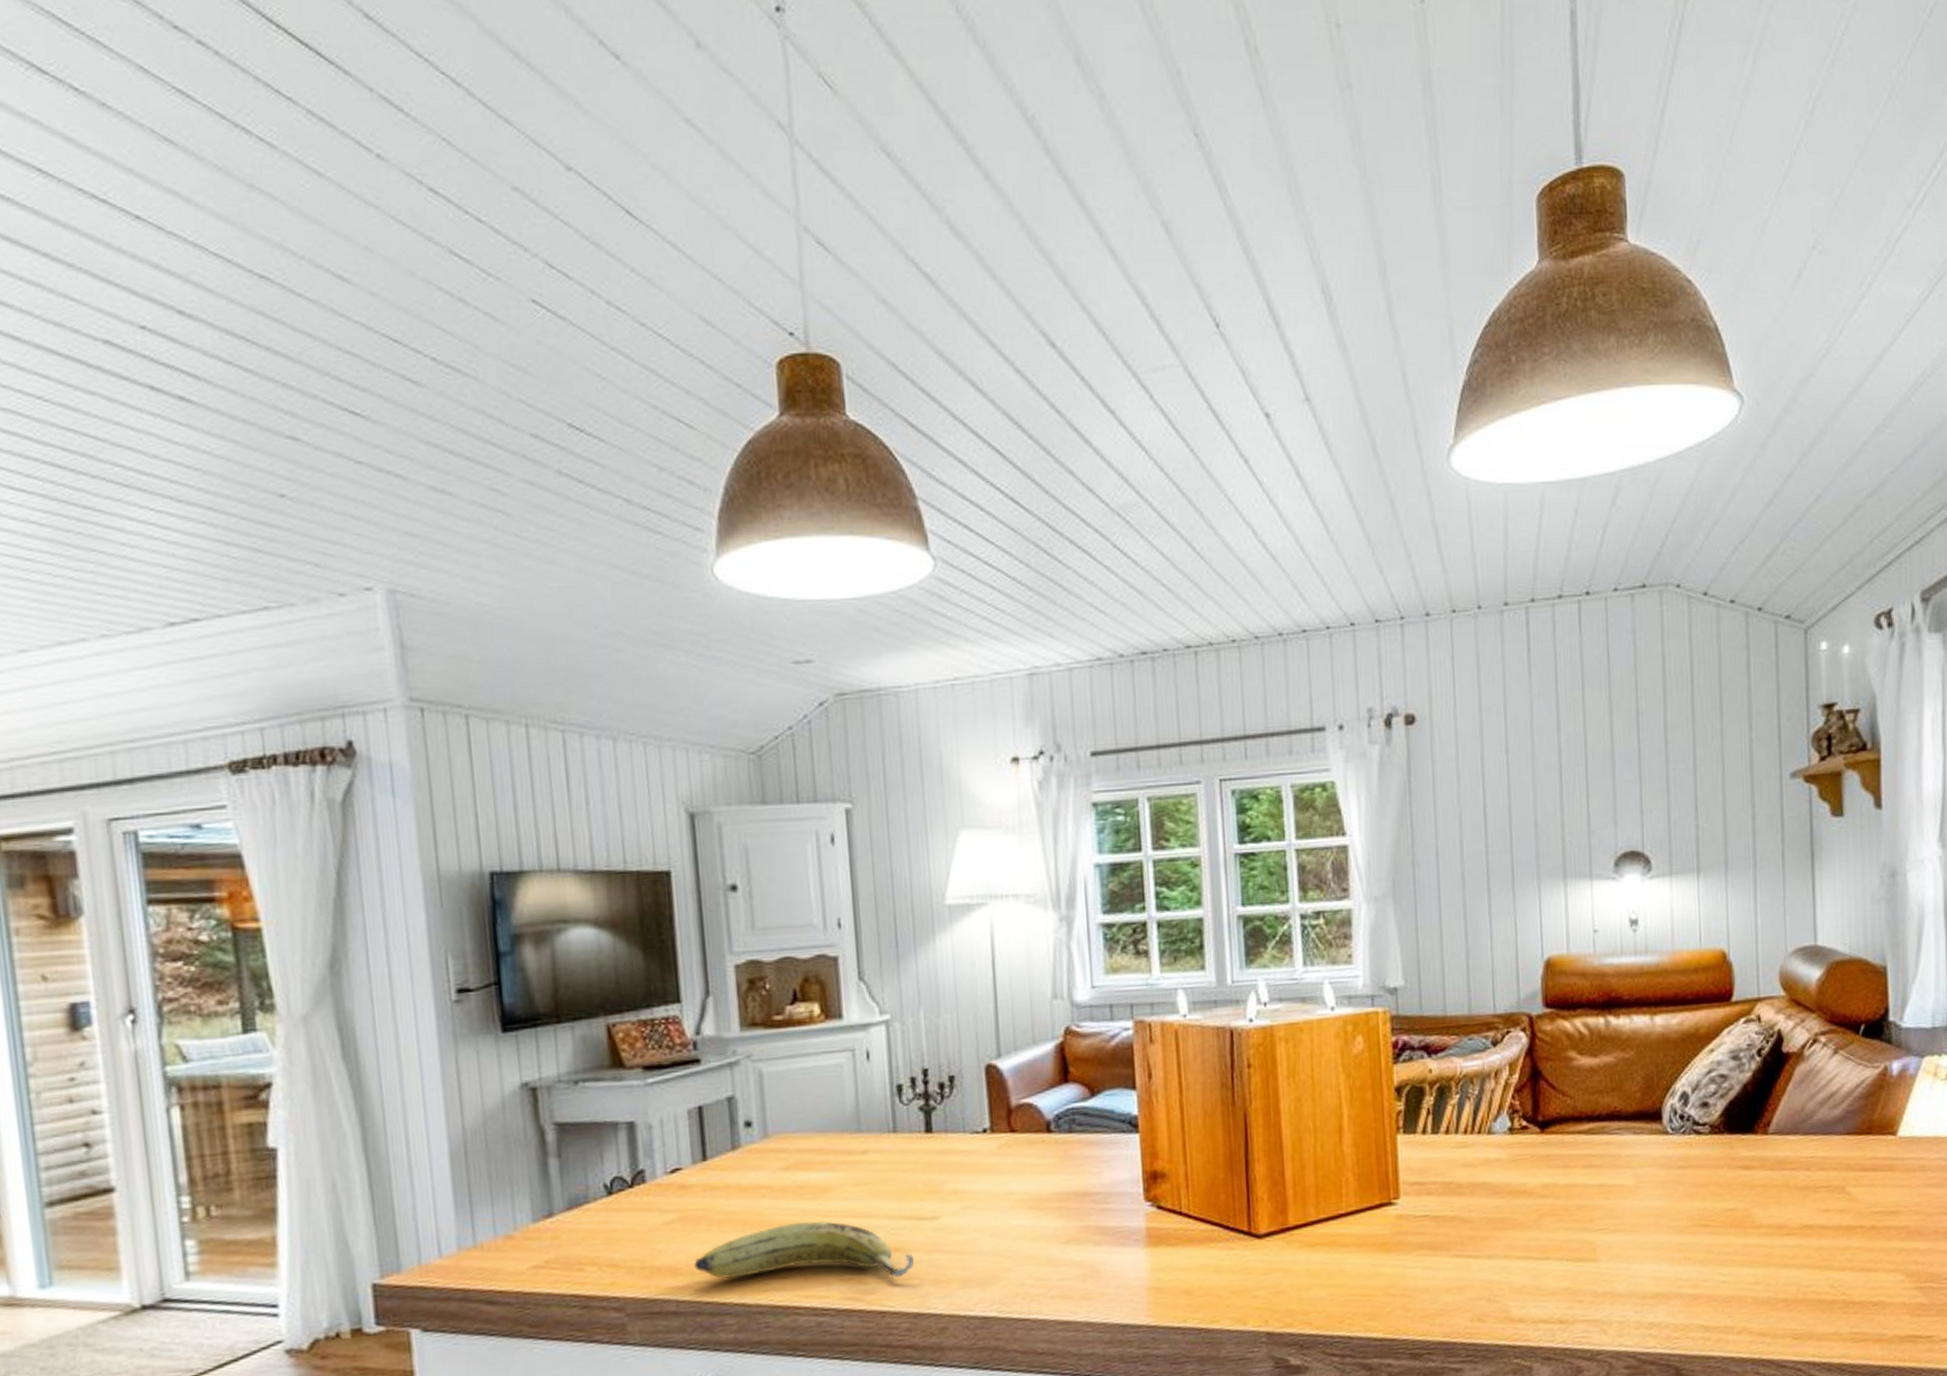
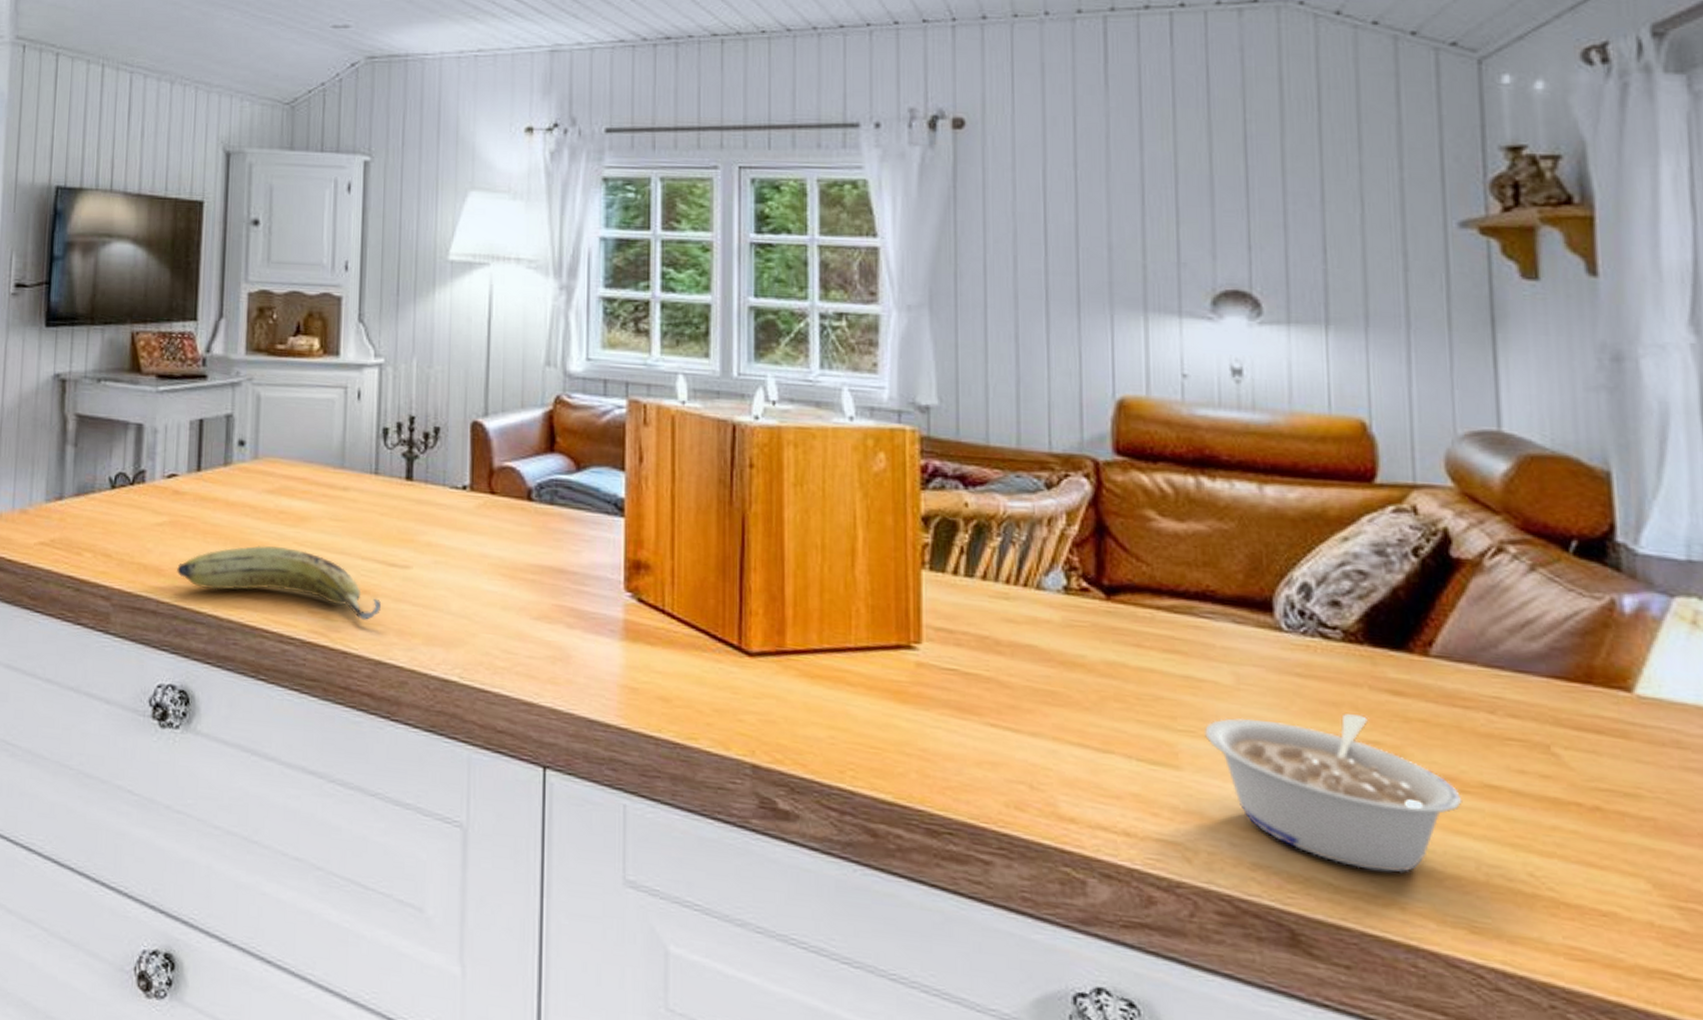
legume: none [1615,1190,1789,1310] -> present [1205,713,1463,874]

